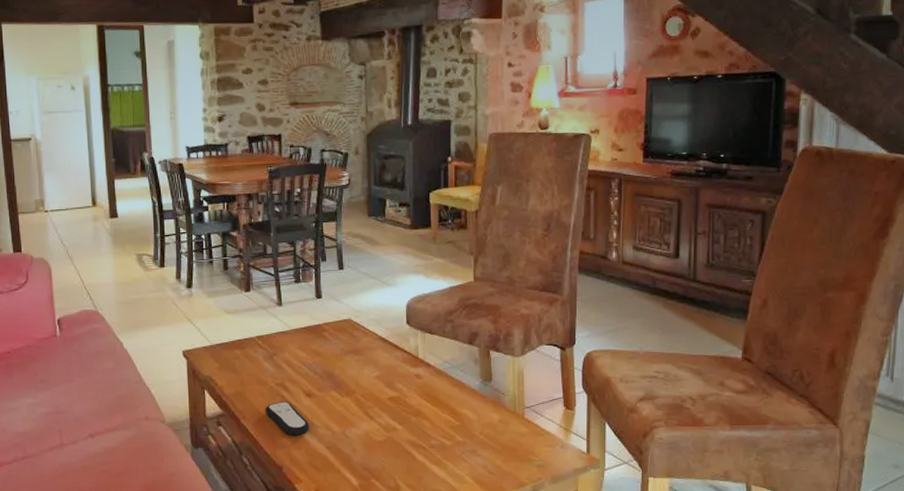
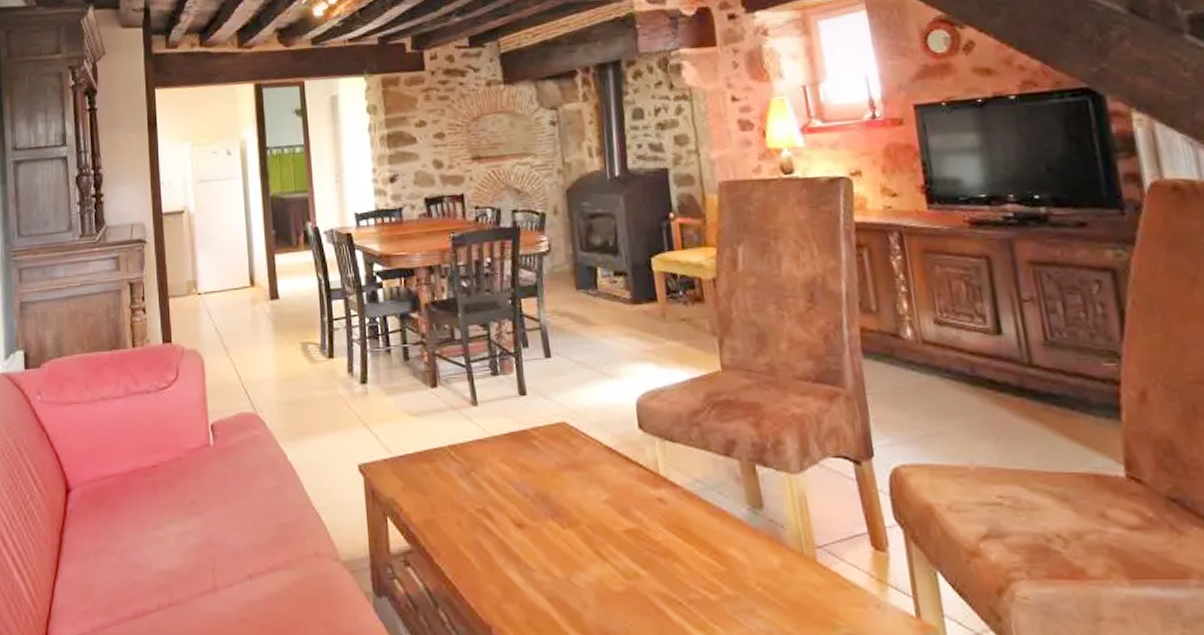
remote control: present [266,401,310,436] -> none [465,534,524,582]

